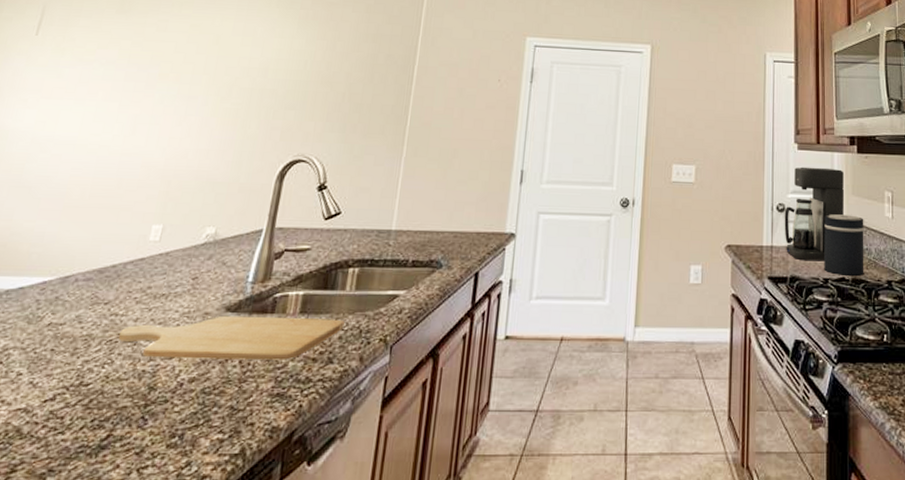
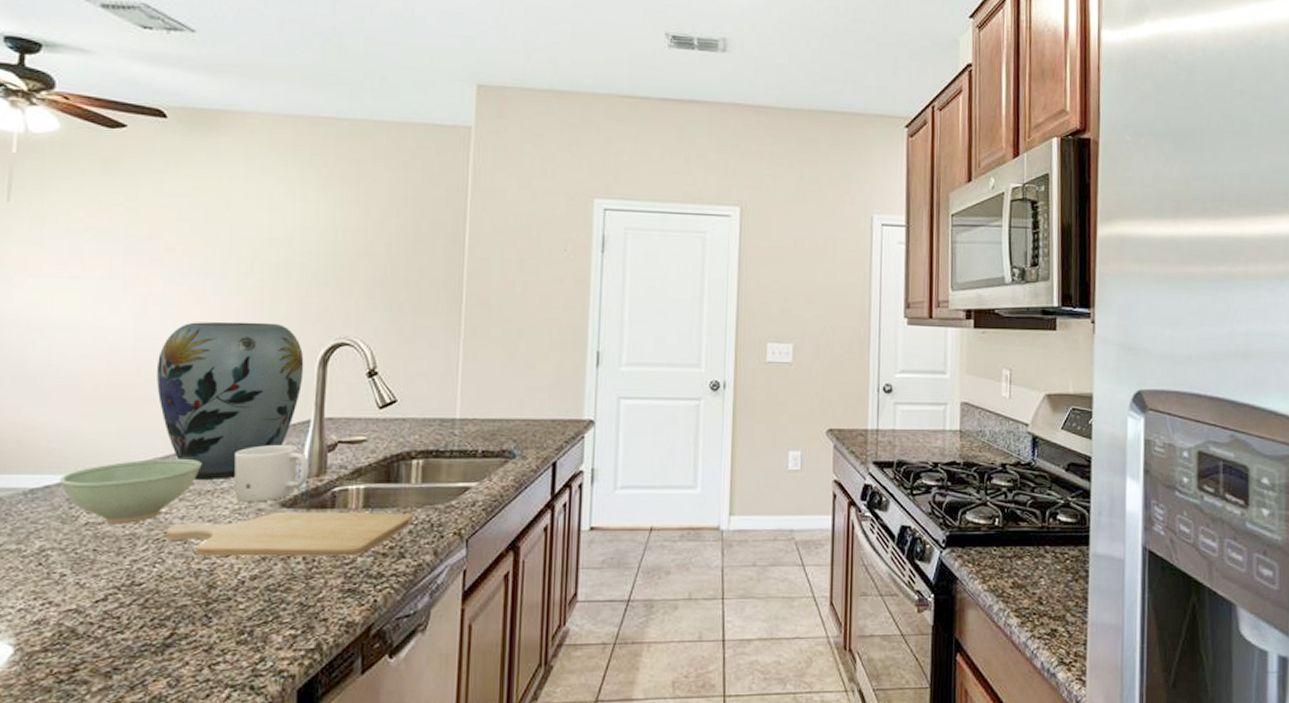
bowl: none [33,263,162,326] -> present [59,458,202,525]
vase: none [132,139,265,284] -> present [157,321,304,479]
mug: none [186,251,257,306] -> present [233,444,310,502]
coffee maker: present [784,167,844,262] -> none [891,344,958,445]
cylinder: present [824,214,864,277] -> none [934,395,979,460]

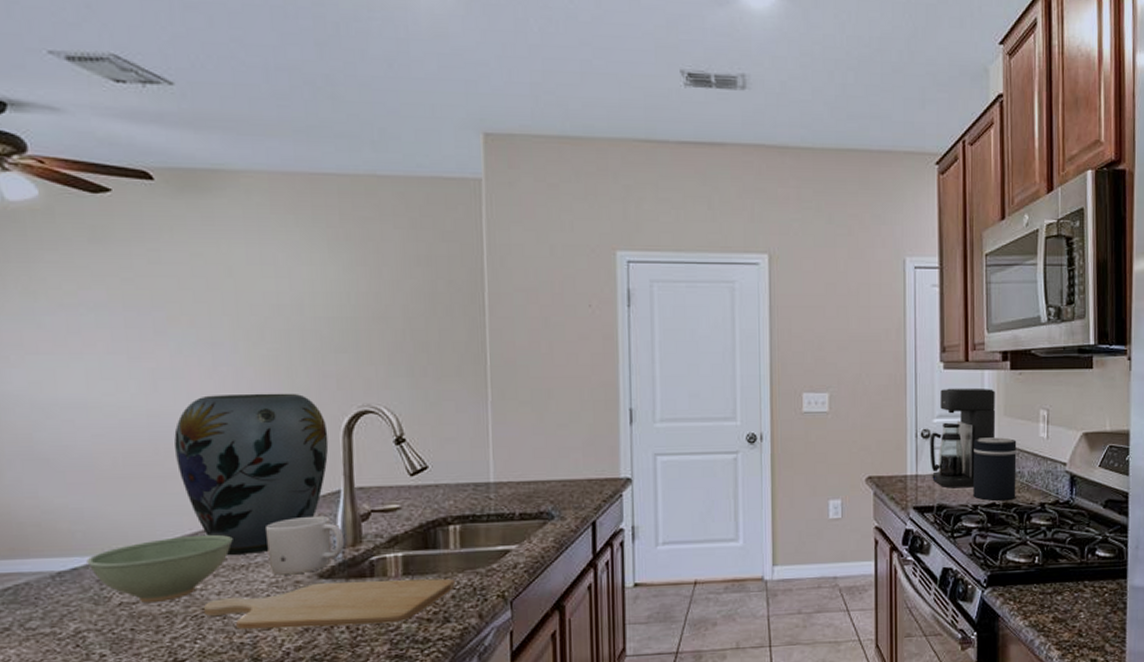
coffee maker: none [891,344,958,445] -> present [930,387,995,488]
cylinder: none [934,395,979,460] -> present [973,437,1017,502]

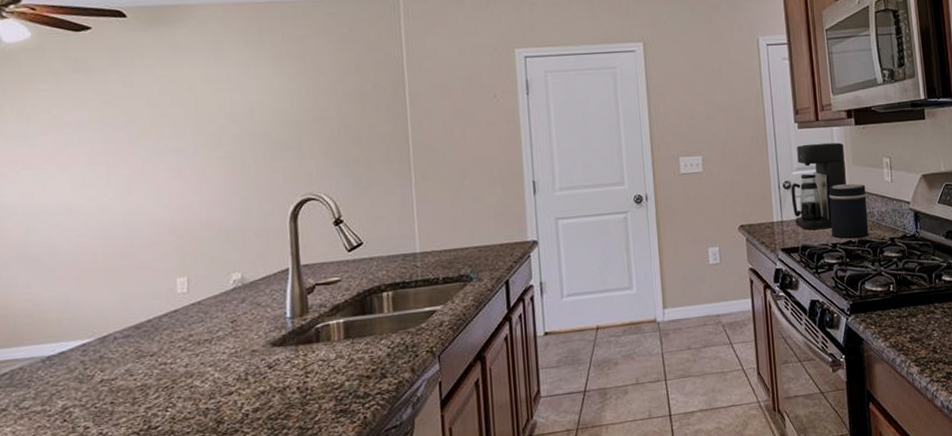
bowl: present [86,534,233,604] -> none [72,314,198,379]
vase: present [174,393,329,555] -> none [146,187,278,331]
chopping board: present [204,578,455,630] -> none [174,339,390,396]
mug: present [264,515,345,575] -> none [224,291,294,346]

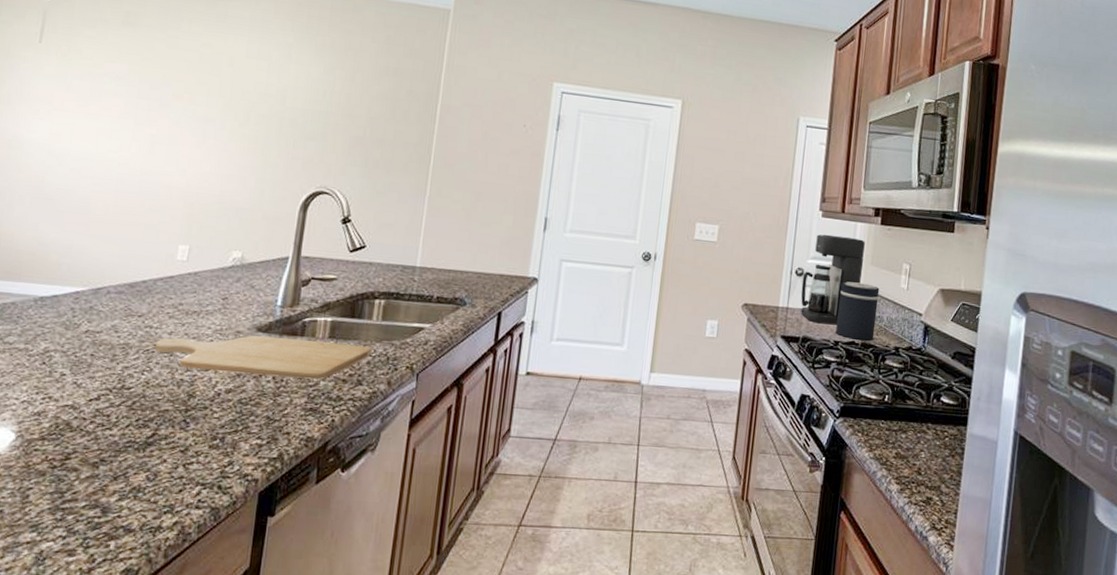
chopping board: none [174,339,390,396] -> present [155,335,372,380]

